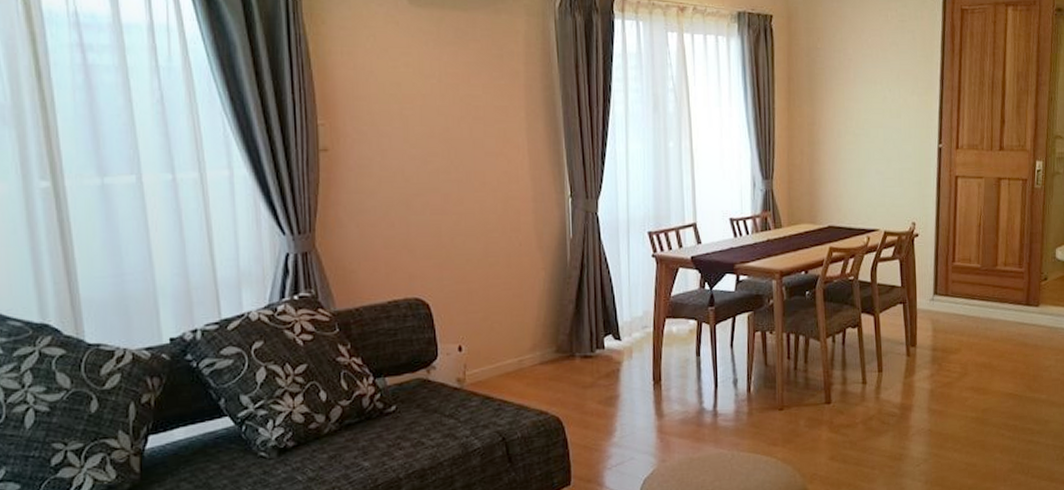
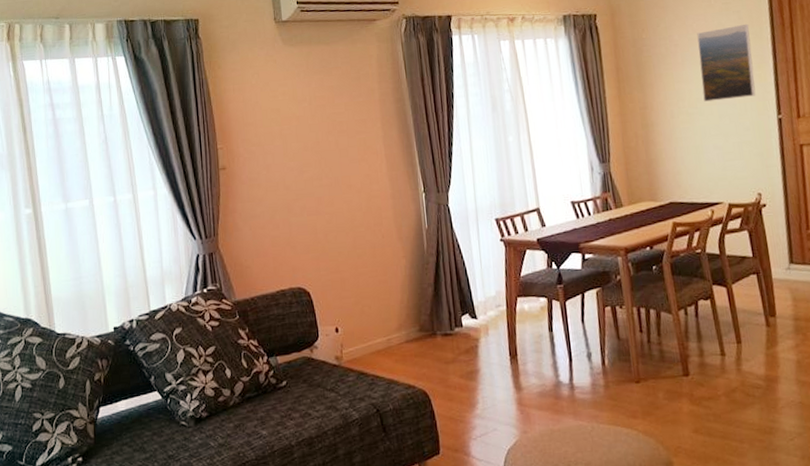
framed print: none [870,45,922,123] -> present [697,23,756,102]

